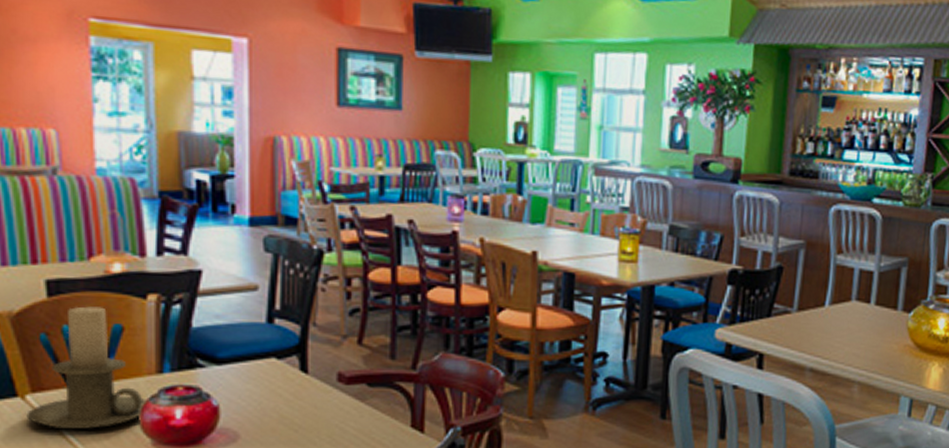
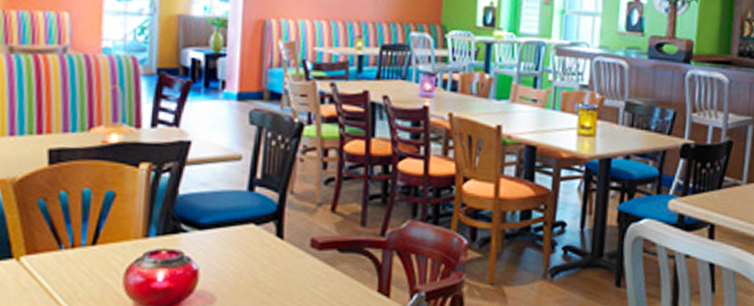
candle holder: present [26,306,147,430] -> none [19,174,132,291]

